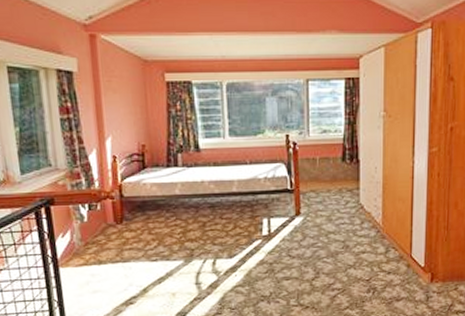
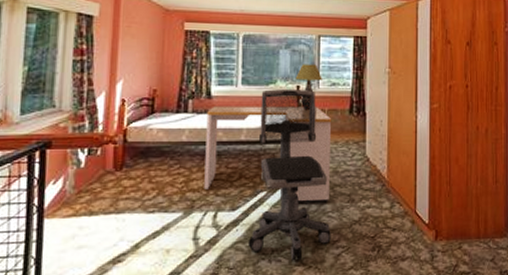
desk: none [197,155,324,249] -> present [204,106,332,202]
office chair: none [247,139,326,302] -> present [248,89,331,261]
table lamp: none [284,111,312,160] -> present [295,64,322,111]

